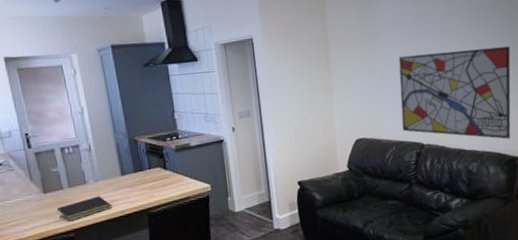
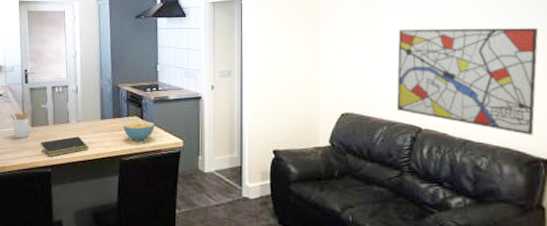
utensil holder: none [16,175,42,208] -> present [10,109,30,139]
cereal bowl: none [146,170,180,193] -> present [122,121,154,142]

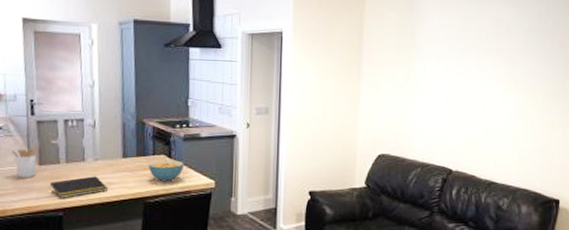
wall art: present [396,28,539,136] -> none [430,72,560,178]

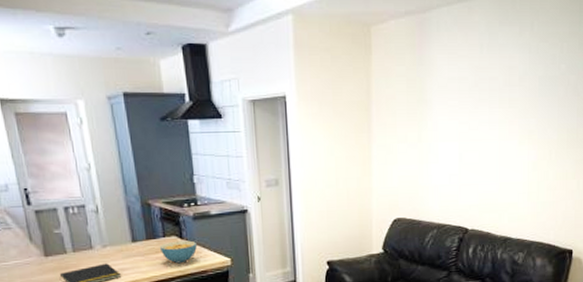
utensil holder: present [12,145,37,178] -> none [14,236,43,272]

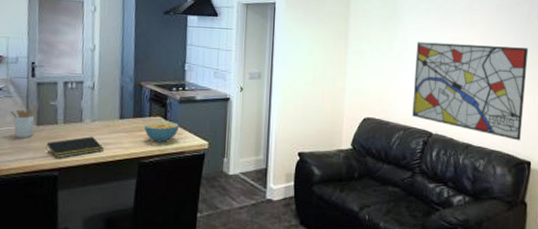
utensil holder: none [14,236,43,272] -> present [11,106,36,138]
wall art: none [445,126,574,229] -> present [412,42,529,141]

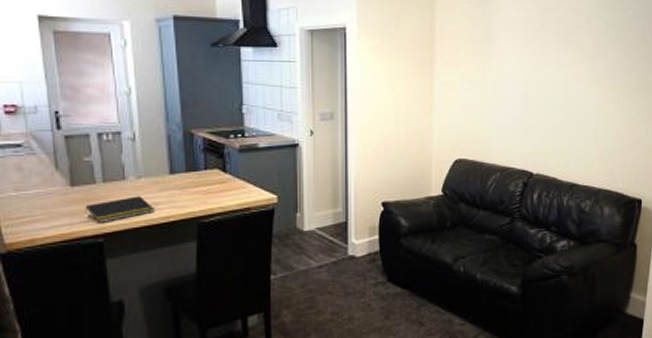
utensil holder: present [11,106,36,138] -> none [37,164,68,202]
cereal bowl: present [144,121,179,143] -> none [199,174,241,199]
wall art: present [412,42,529,141] -> none [509,69,642,177]

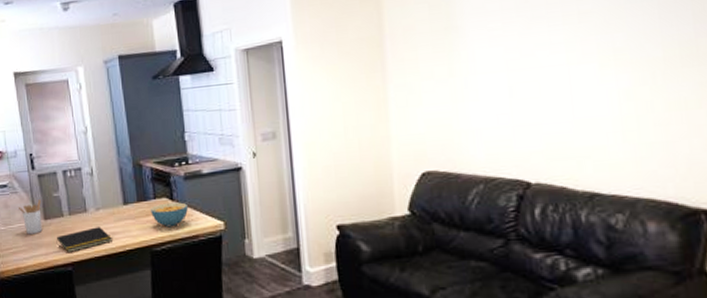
utensil holder: none [37,164,68,202] -> present [19,200,43,235]
cereal bowl: none [199,174,241,199] -> present [150,202,188,228]

